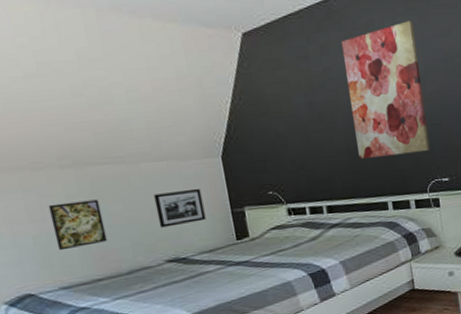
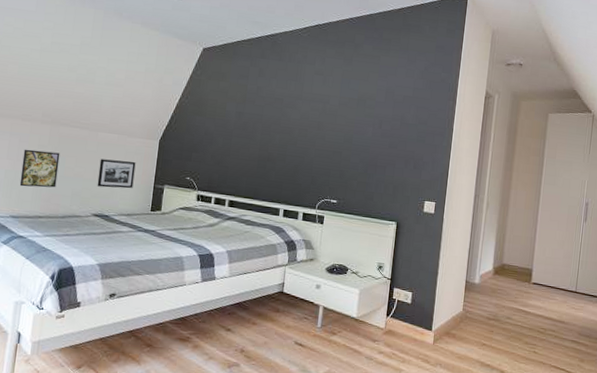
wall art: present [341,21,430,159] -> none [266,62,339,174]

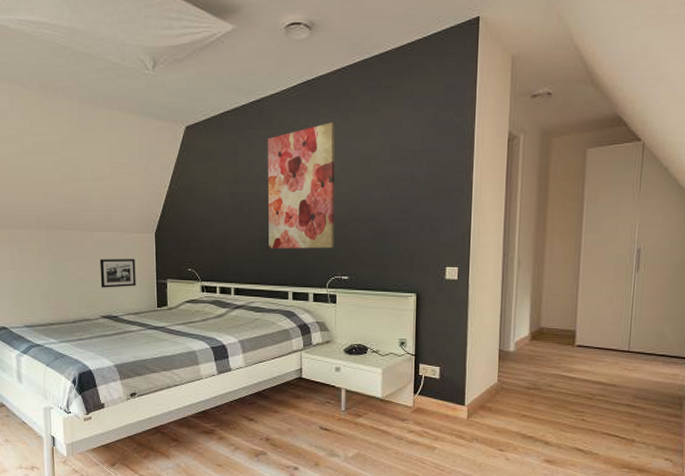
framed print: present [19,149,60,188] -> none [25,257,62,296]
wall art: none [266,62,339,174] -> present [267,122,335,249]

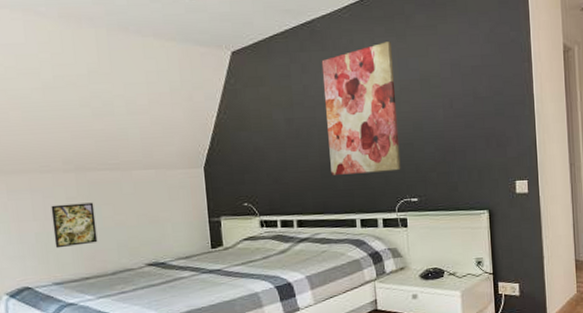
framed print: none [25,257,62,296] -> present [51,202,98,249]
picture frame: present [99,258,136,288] -> none [141,196,185,233]

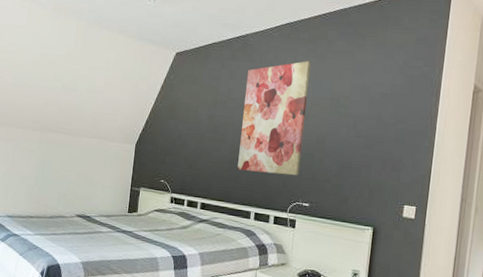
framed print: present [51,202,98,249] -> none [14,154,48,190]

